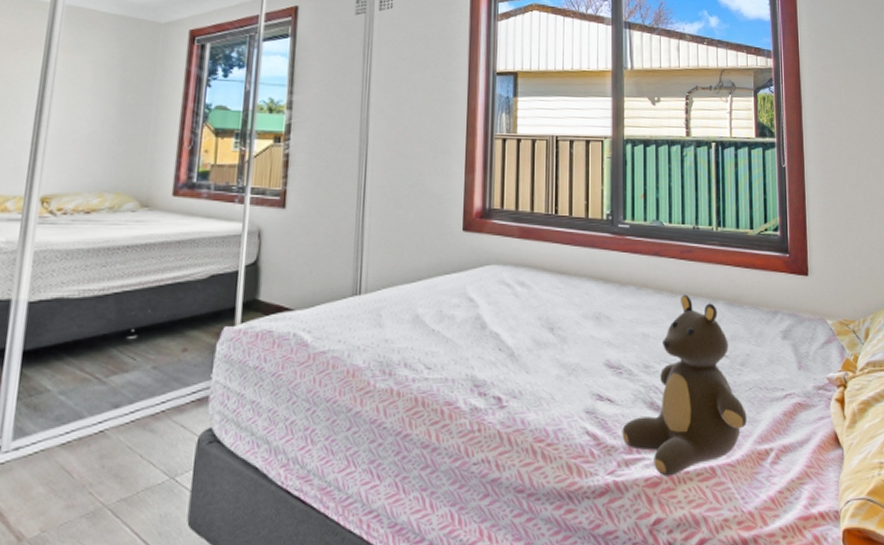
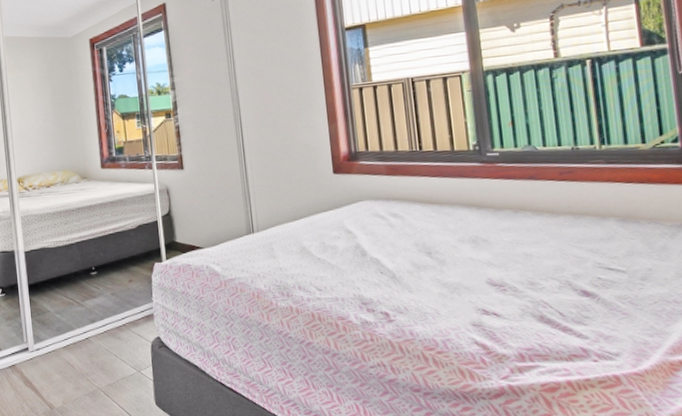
teddy bear: present [622,294,747,477] -> none [512,214,654,383]

